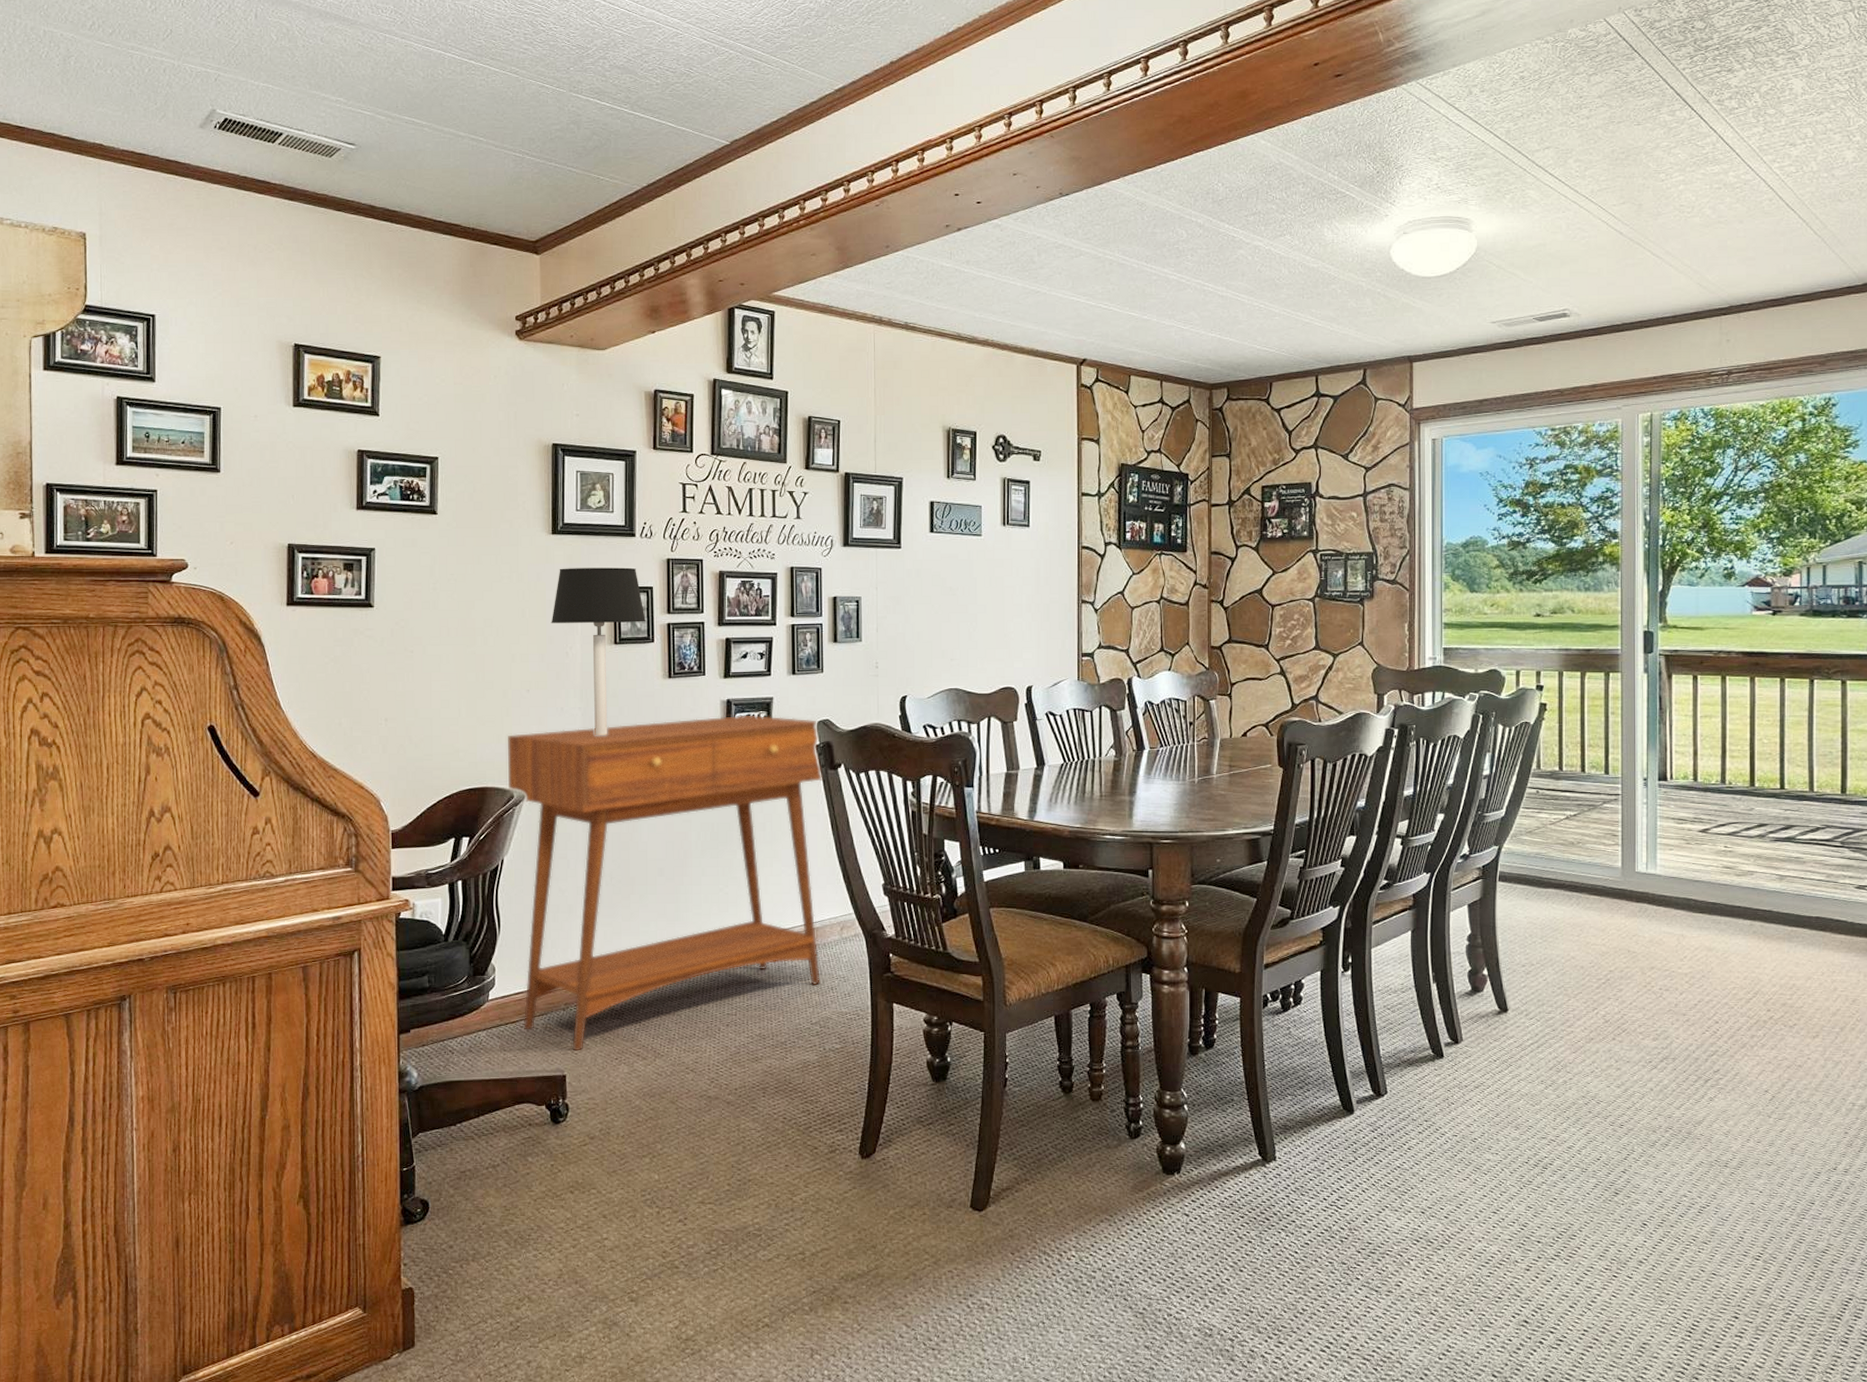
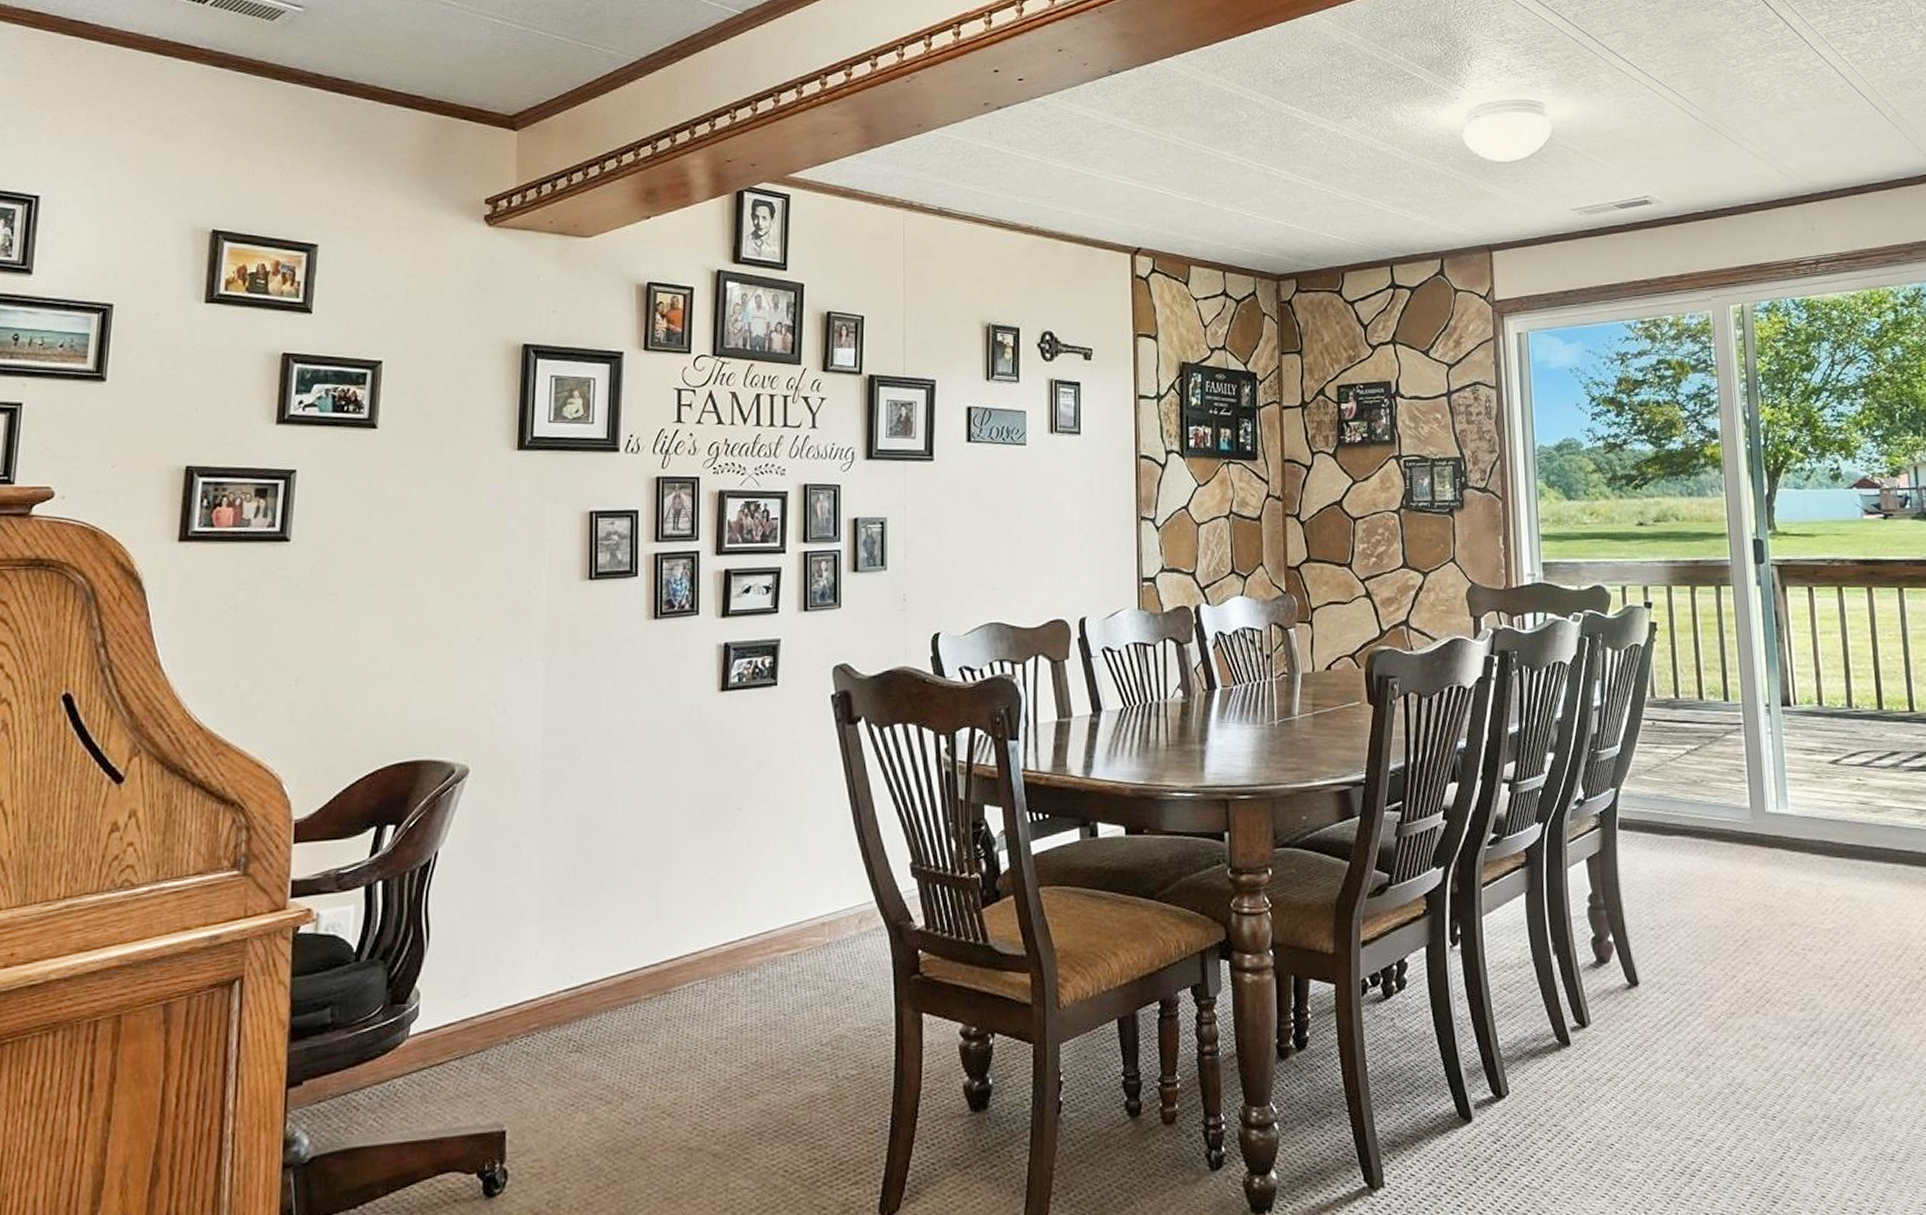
console table: present [508,715,823,1051] -> none [449,660,840,1098]
table lamp: present [551,567,647,735] -> none [511,488,630,691]

